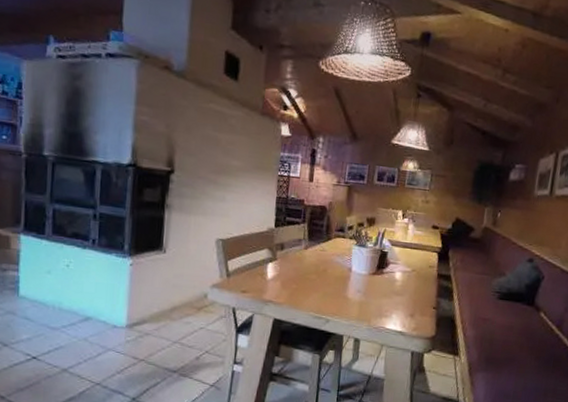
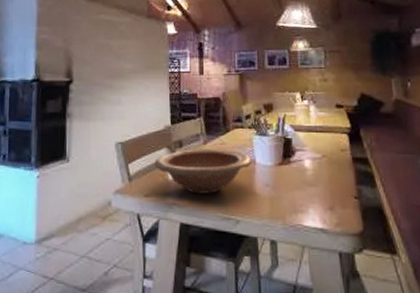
wooden bowl: none [254,252,348,295] -> present [154,149,252,194]

